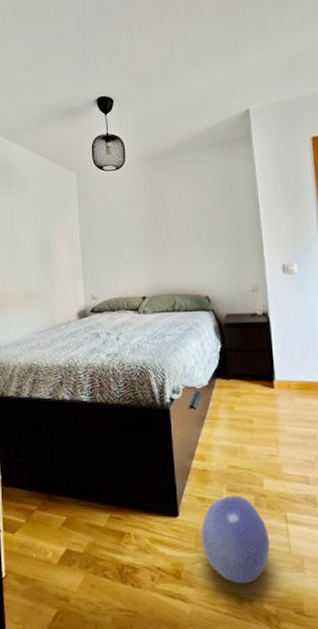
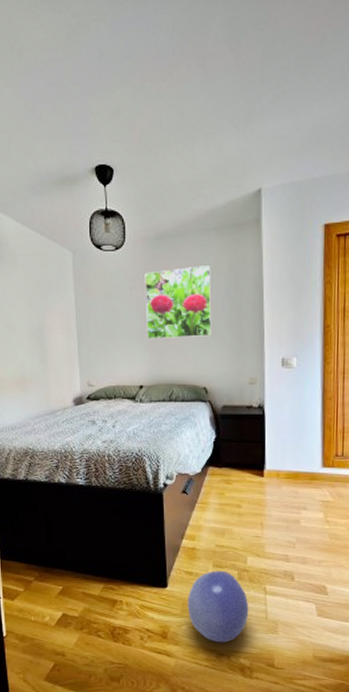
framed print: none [144,179,211,251] -> present [145,266,212,340]

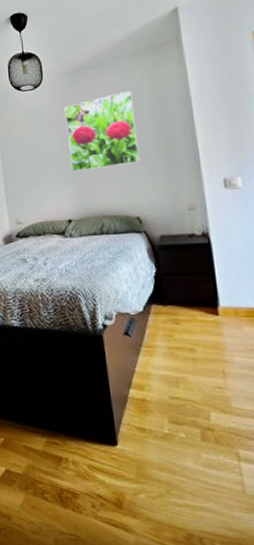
ball: present [187,570,249,643] -> none [142,427,221,521]

